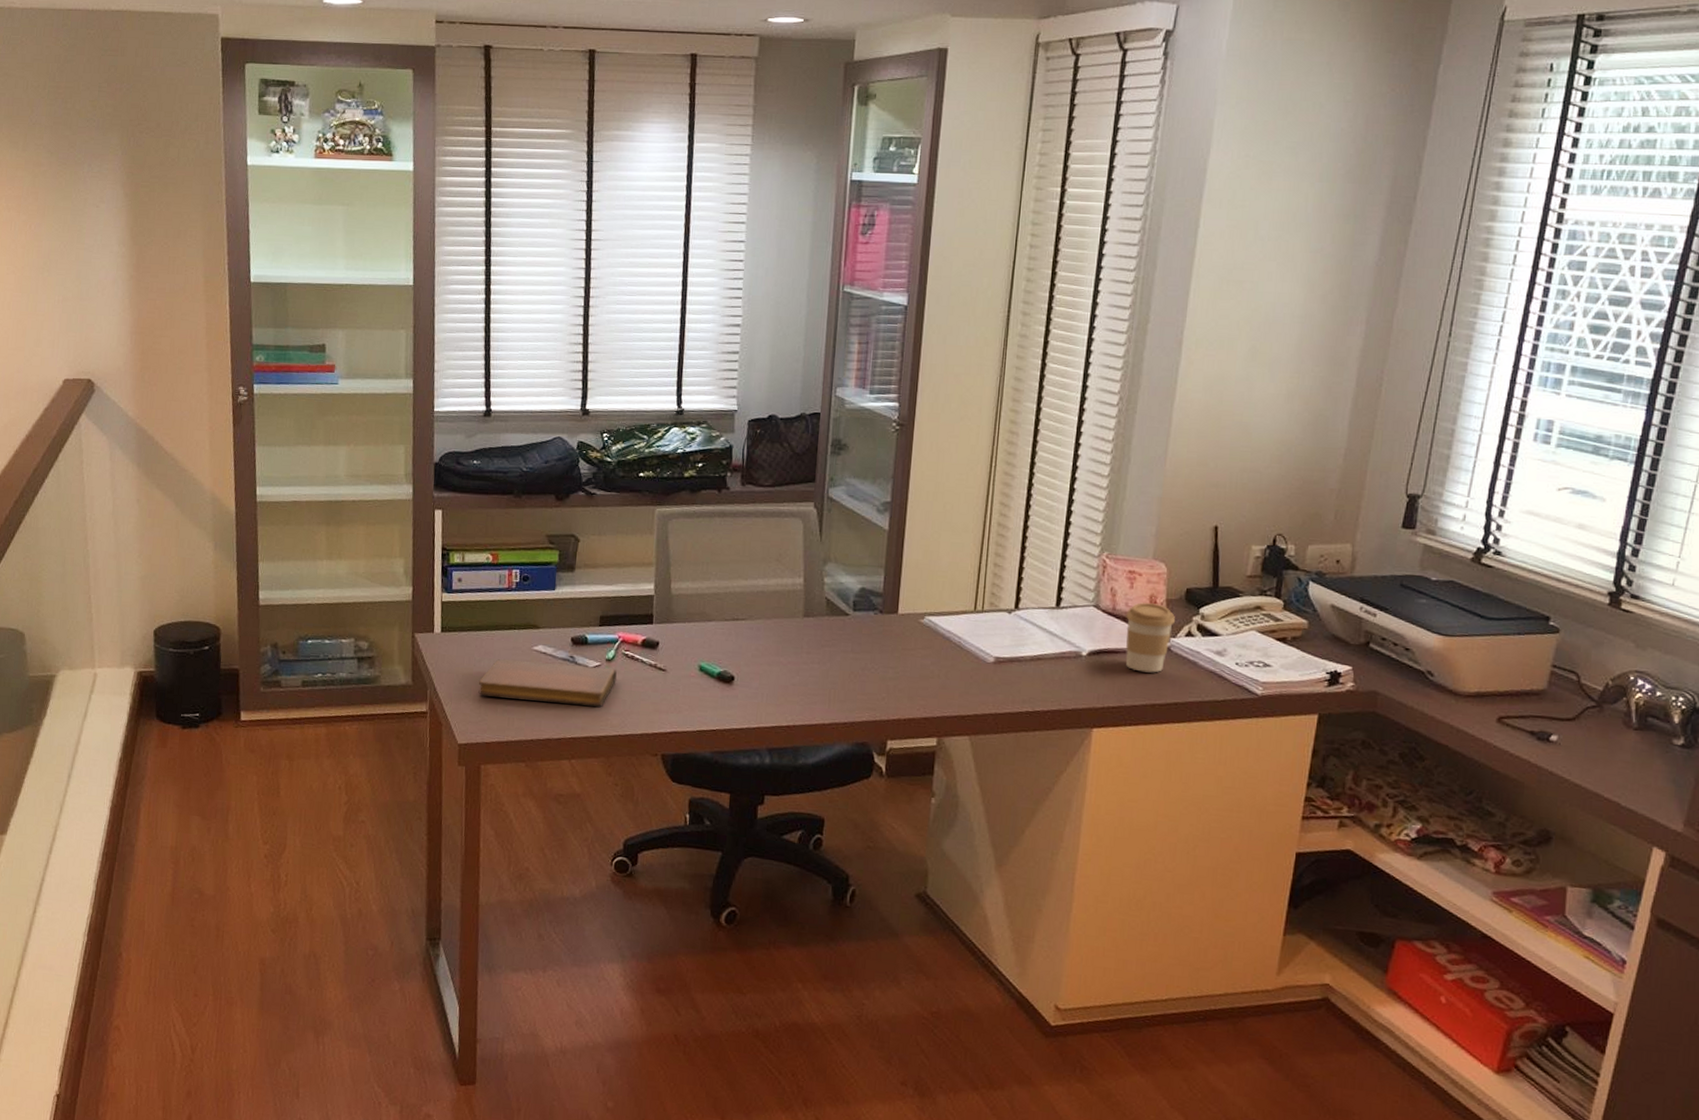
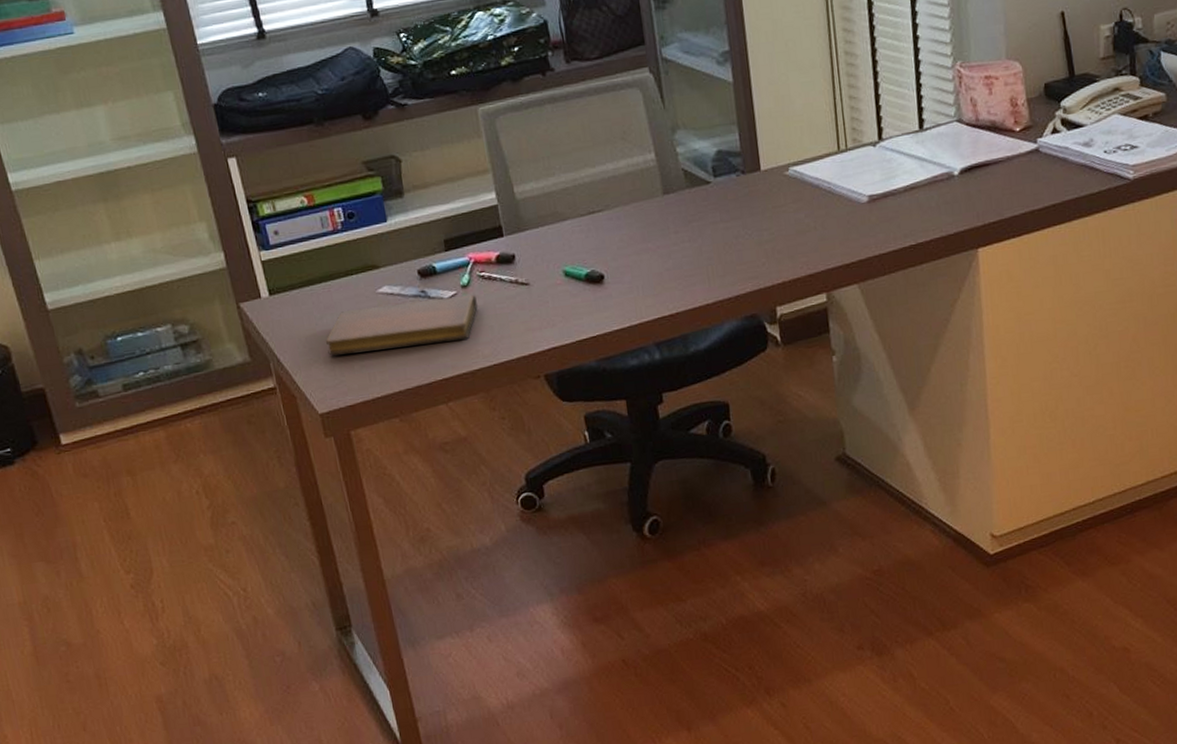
coffee cup: present [1126,602,1175,673] -> none [990,105,1039,180]

